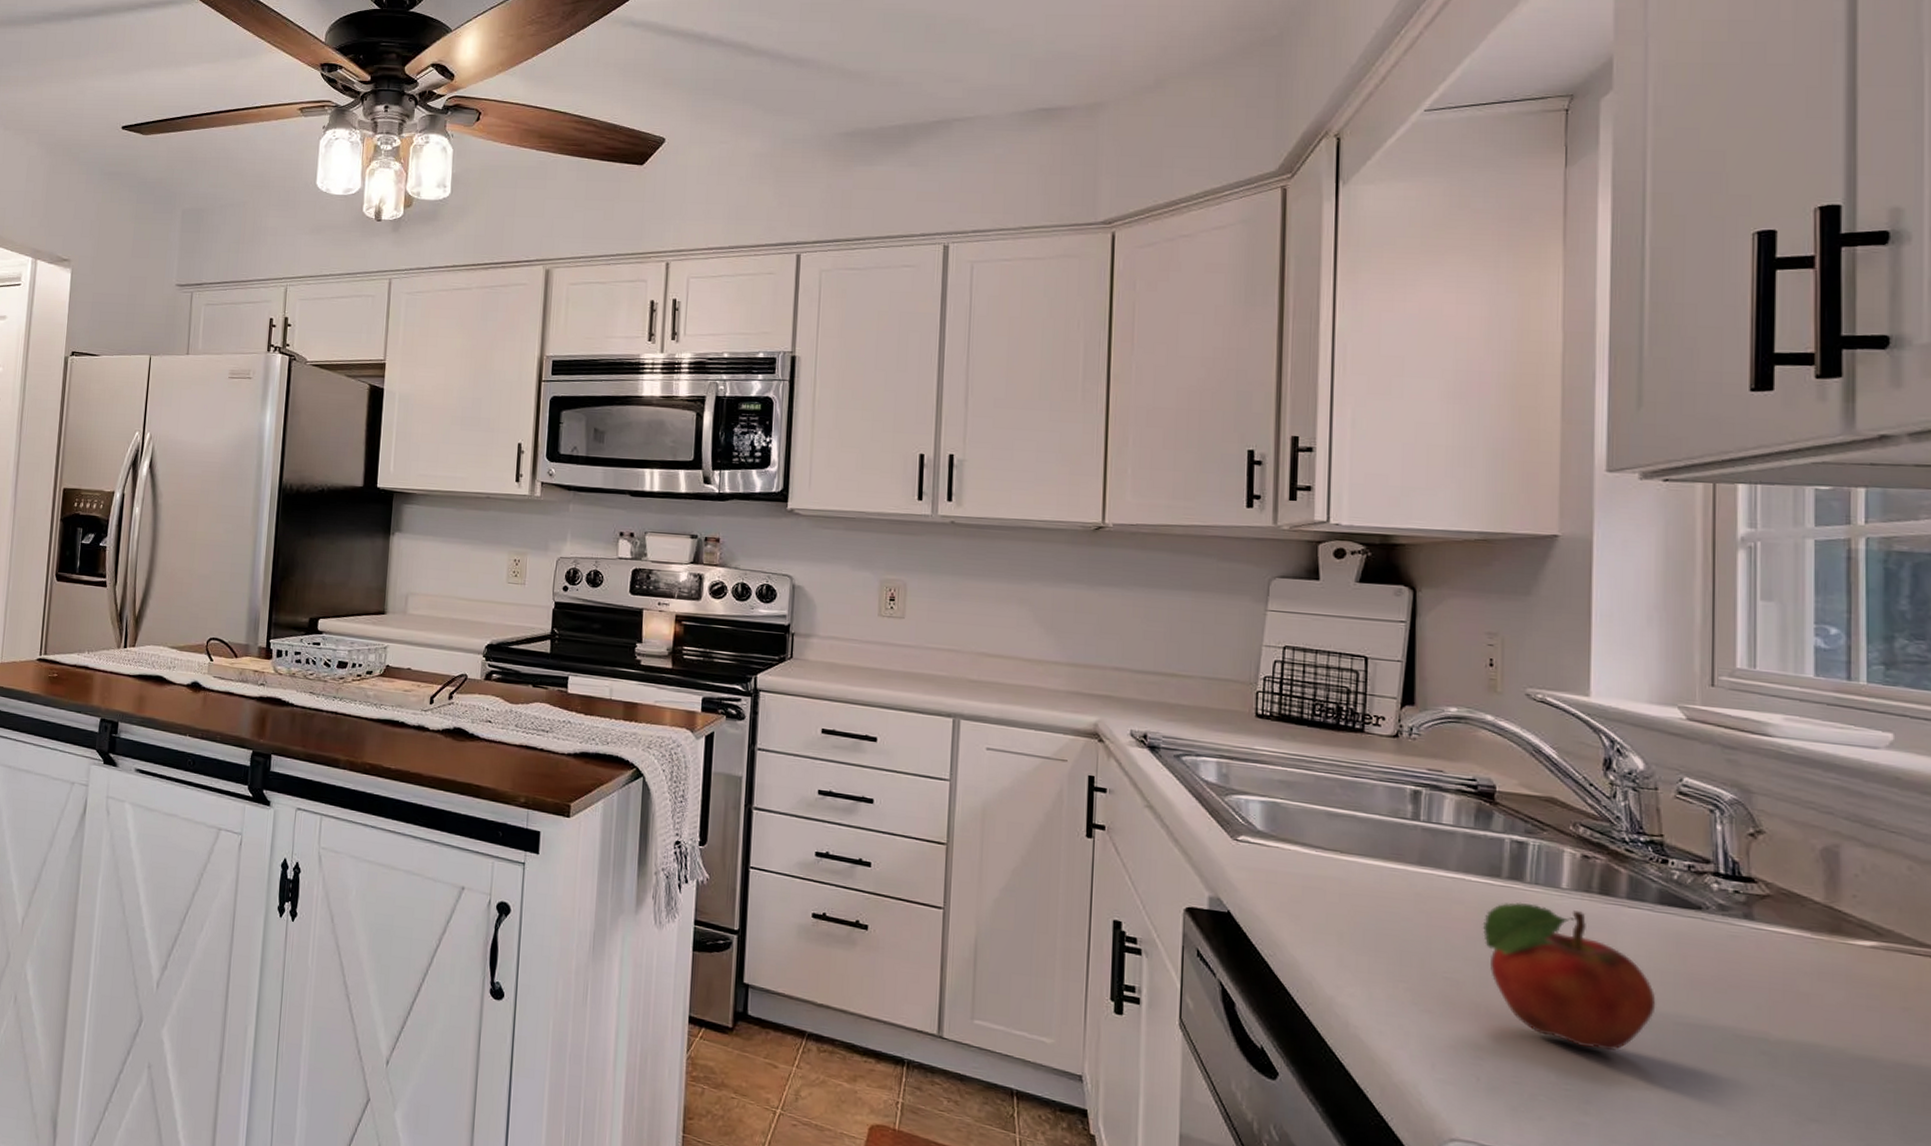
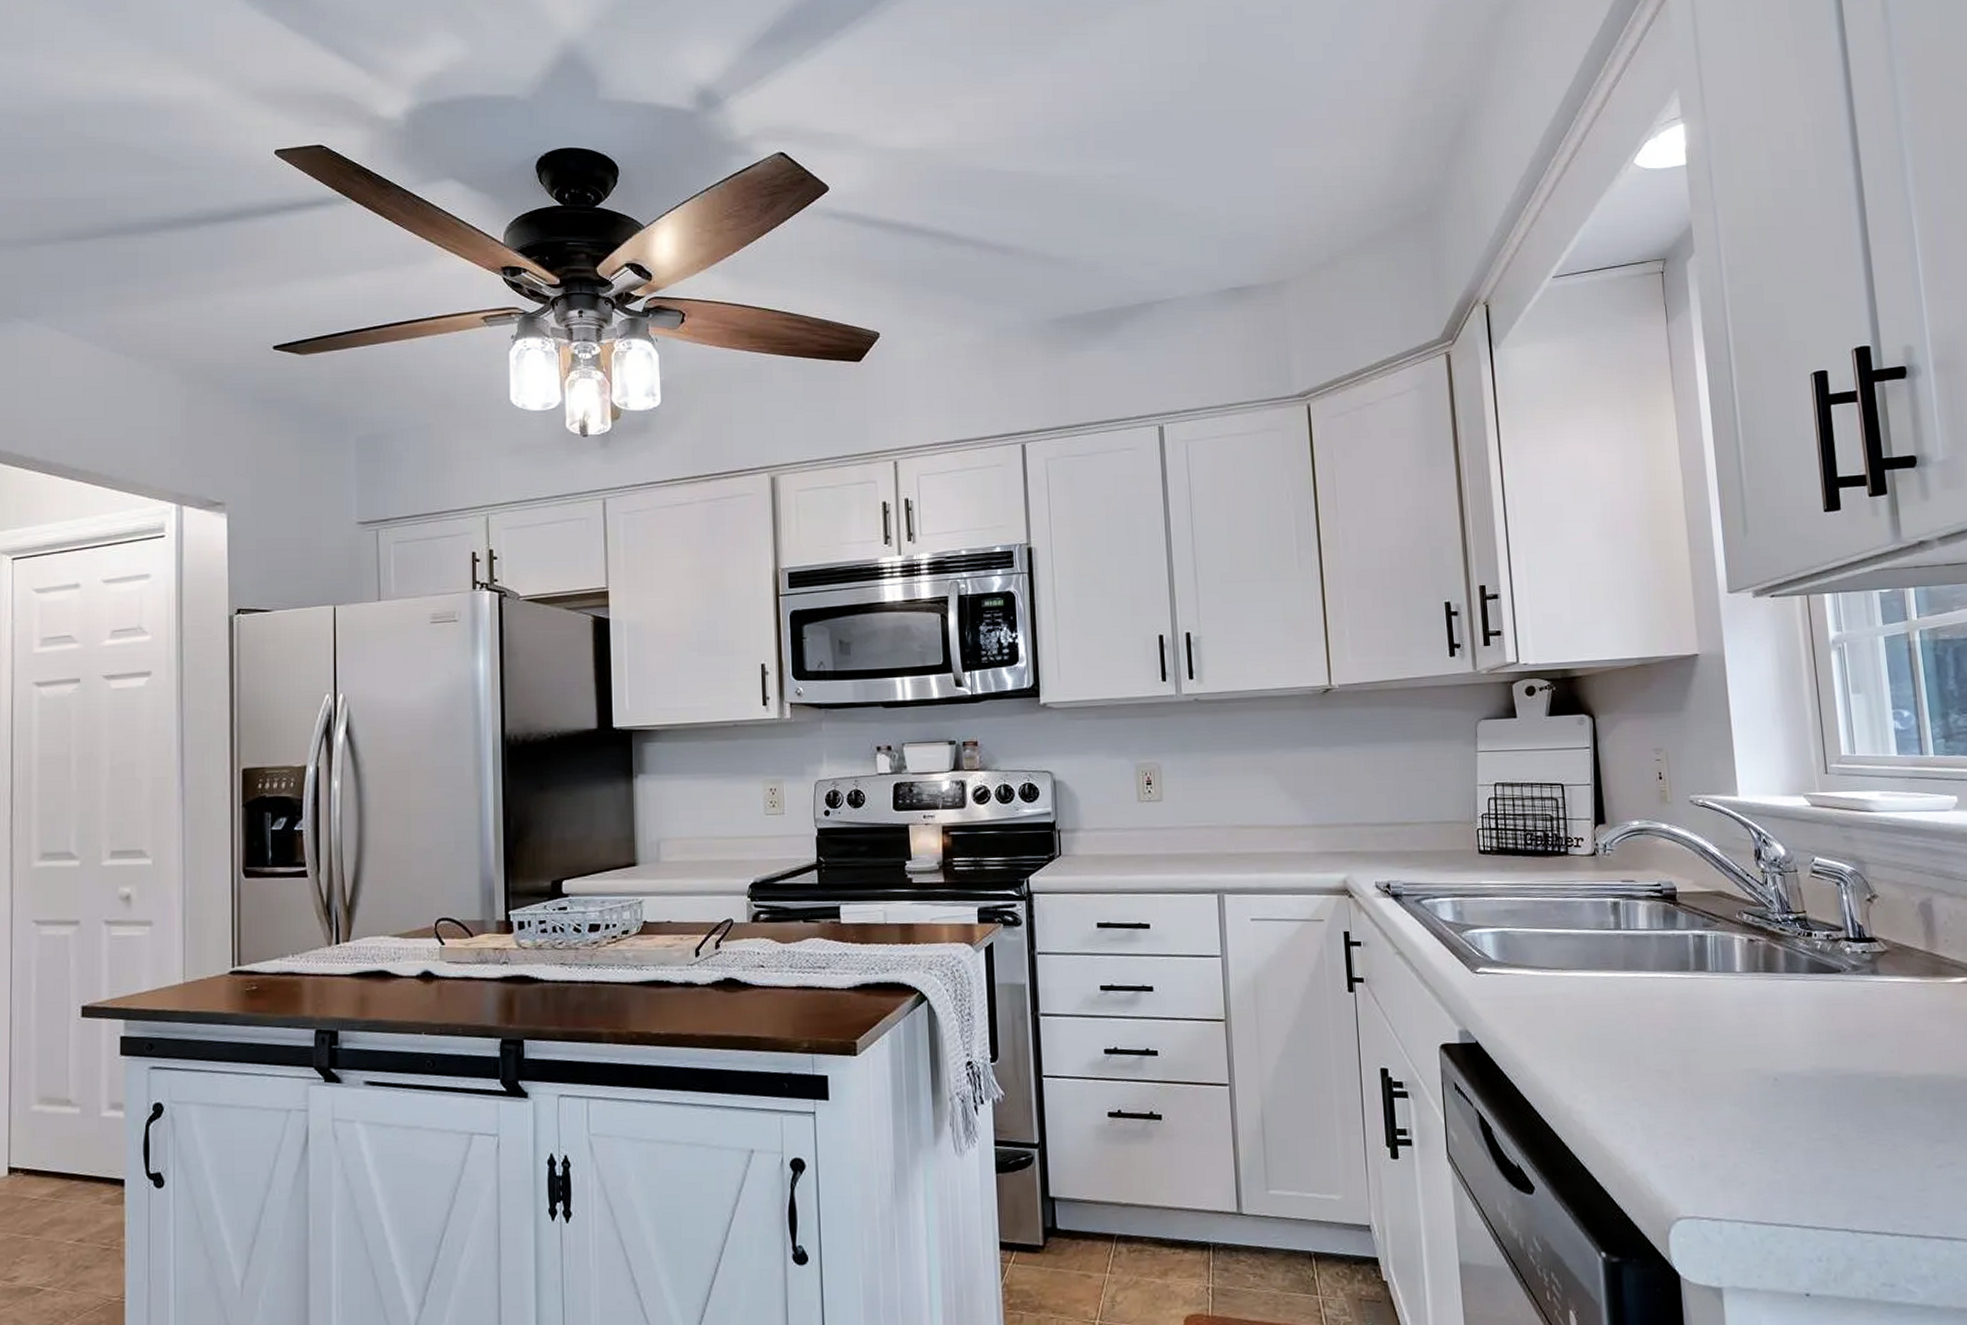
fruit: present [1482,902,1656,1051] -> none [1679,990,1818,1112]

